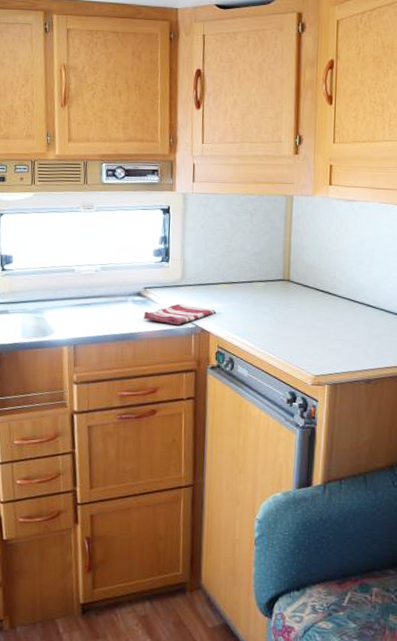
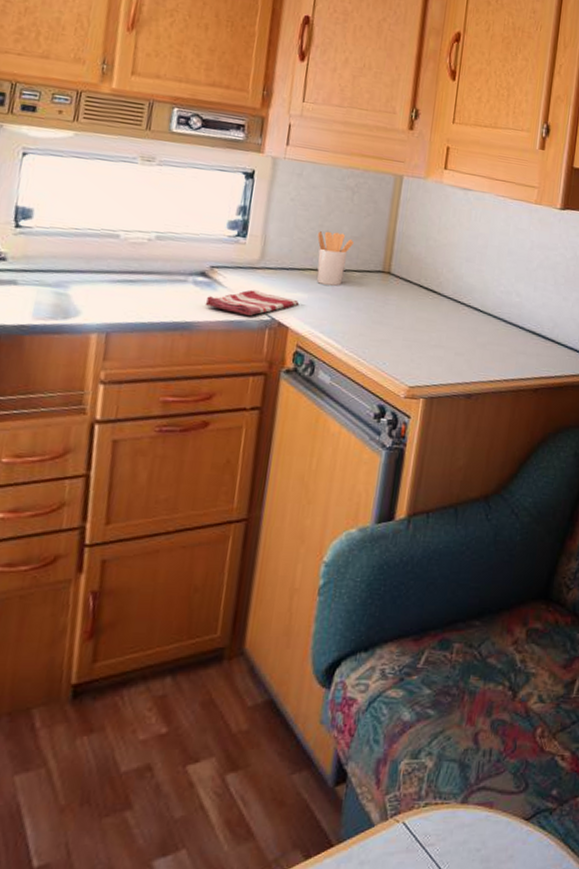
utensil holder: none [226,250,256,295] -> present [317,231,354,286]

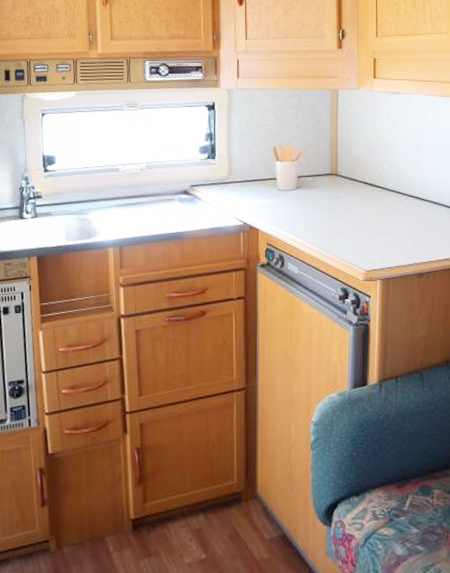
dish towel: present [204,290,298,316] -> none [190,201,264,222]

